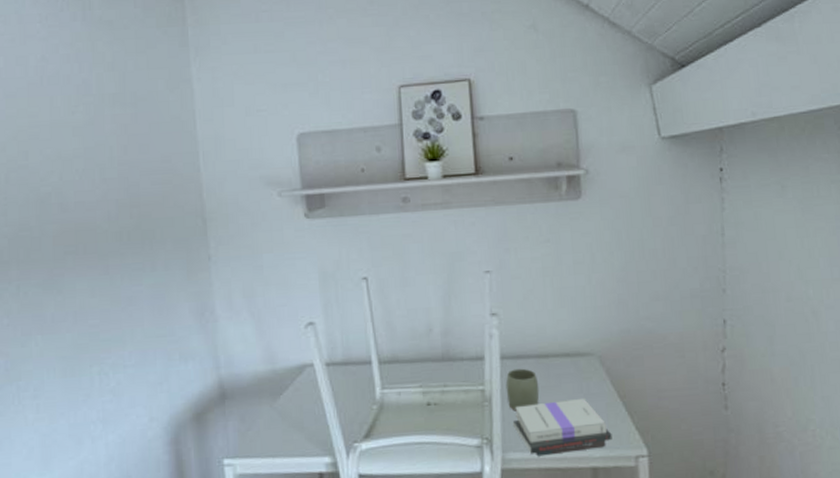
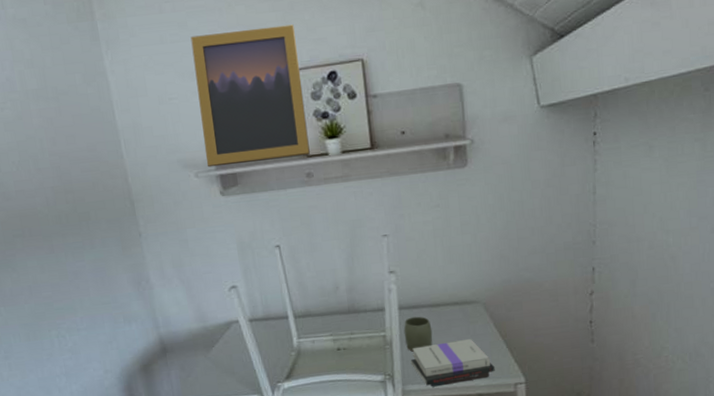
picture frame: none [286,40,408,186] -> present [190,24,310,168]

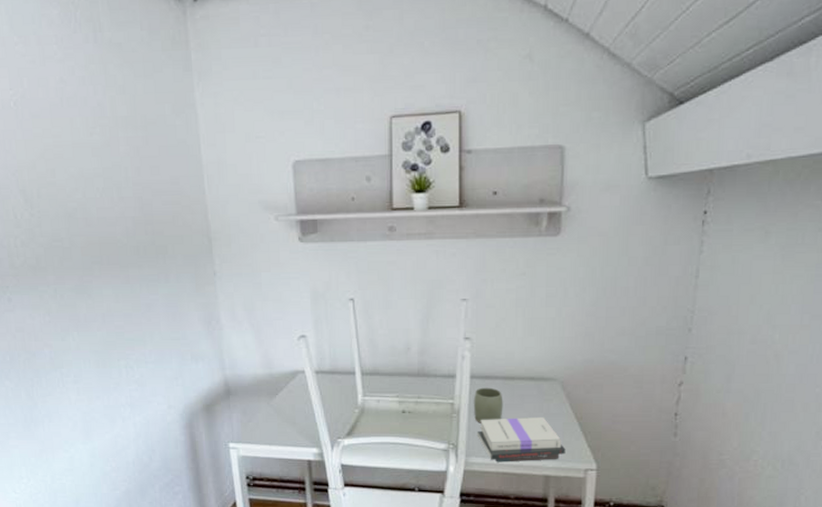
picture frame: present [190,24,310,168] -> none [284,68,395,212]

